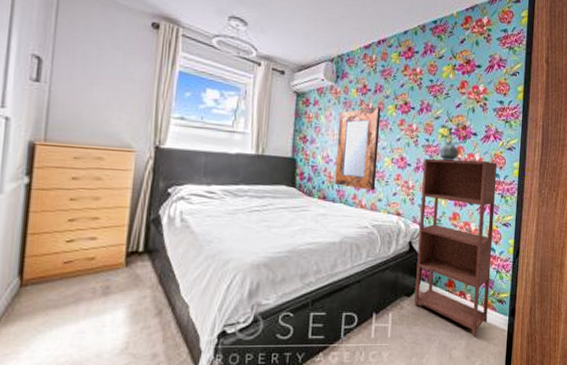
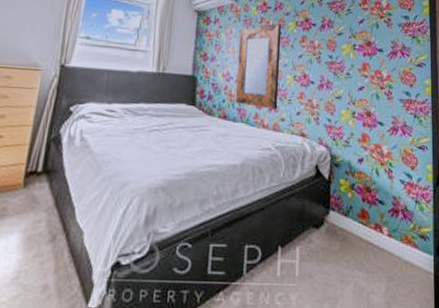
shelving unit: present [414,158,498,336] -> none [324,75,409,279]
potted plant: present [439,122,468,161] -> none [343,38,373,79]

